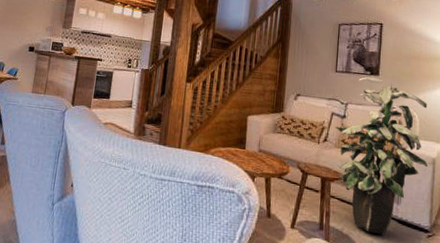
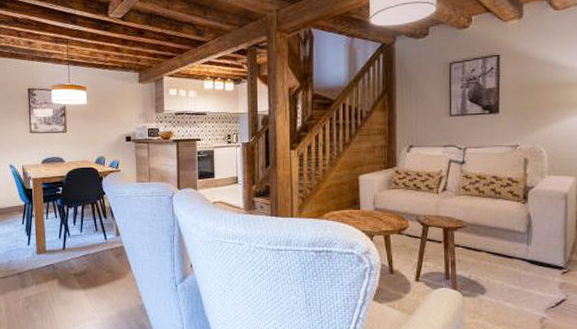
indoor plant: present [335,76,428,235] -> none [453,115,559,277]

